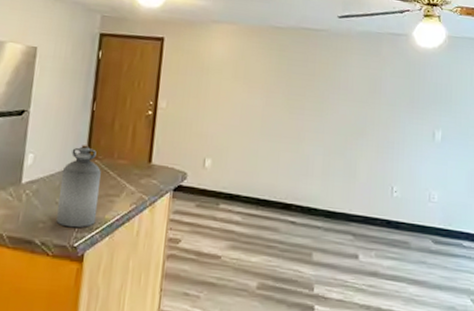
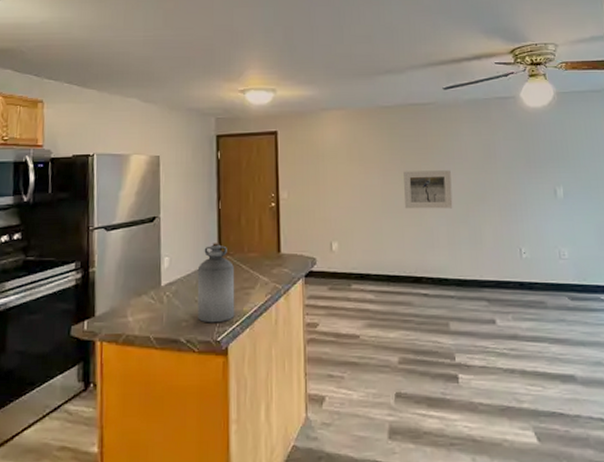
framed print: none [283,95,334,139] -> present [403,170,453,209]

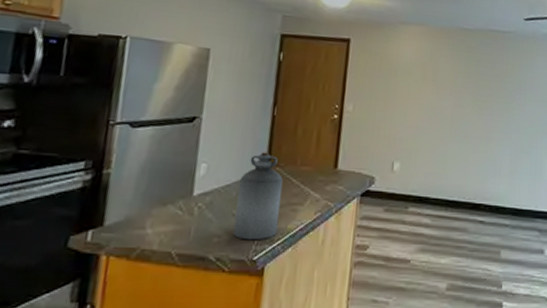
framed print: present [403,170,453,209] -> none [472,96,521,138]

